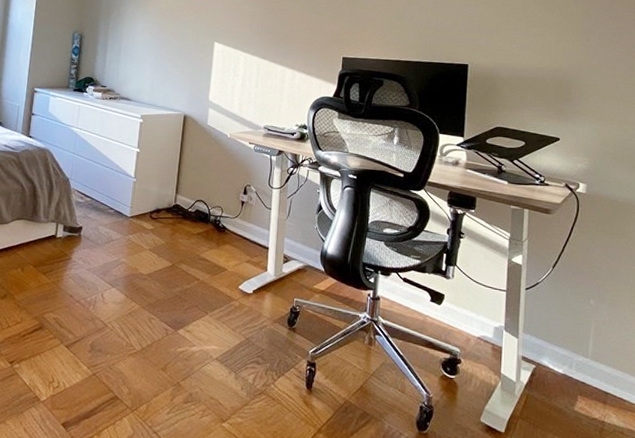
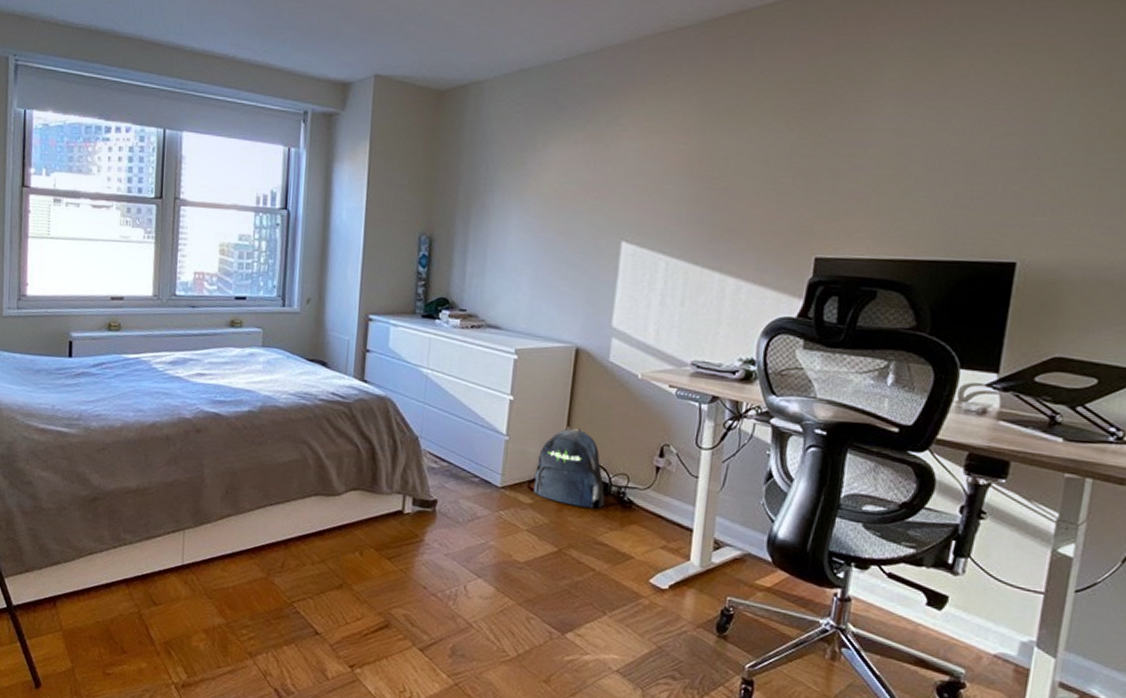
backpack: none [154,171,206,232] -> present [534,425,605,508]

